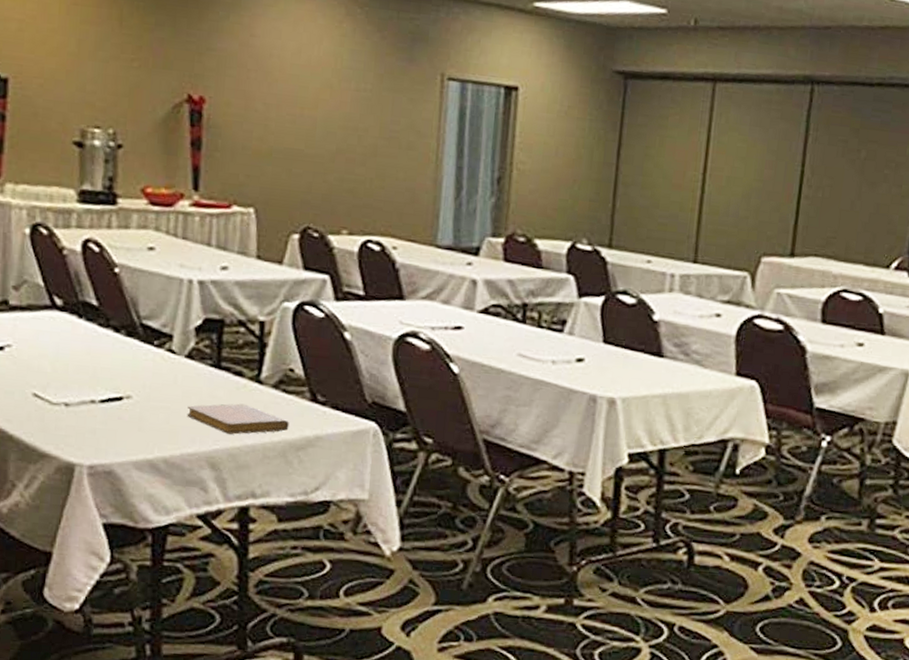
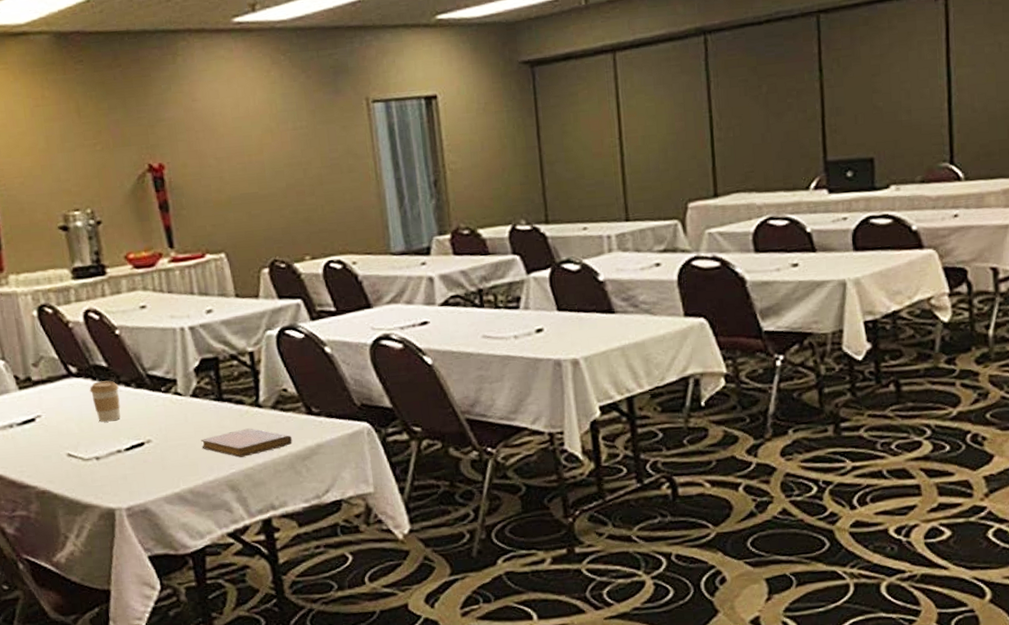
coffee cup: none [72,320,107,367] -> present [89,380,121,422]

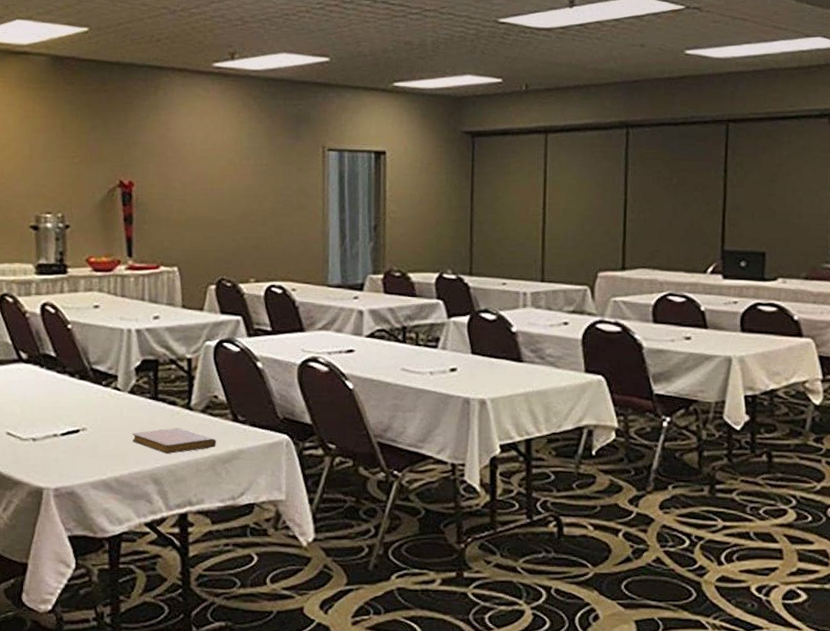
coffee cup: present [89,380,121,422] -> none [36,369,64,407]

